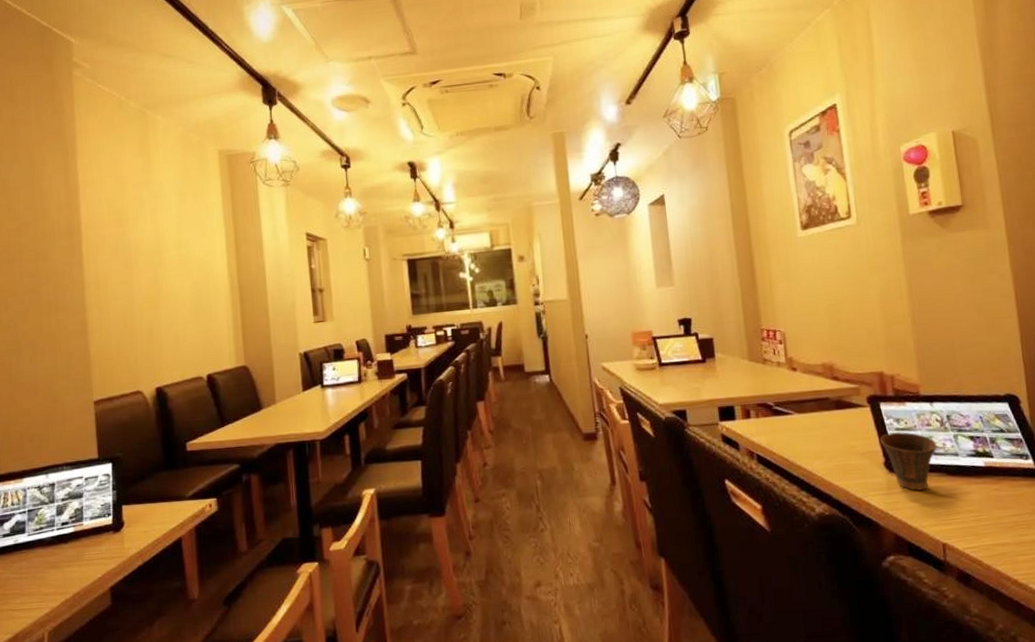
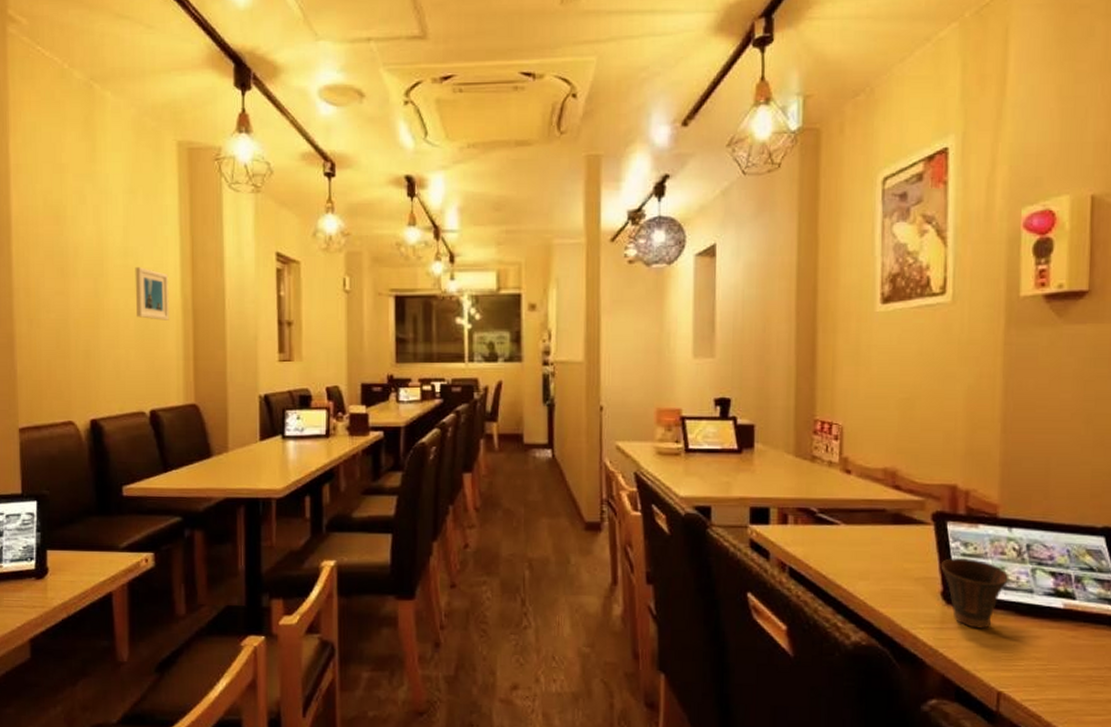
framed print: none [188,255,219,298] -> present [135,267,169,320]

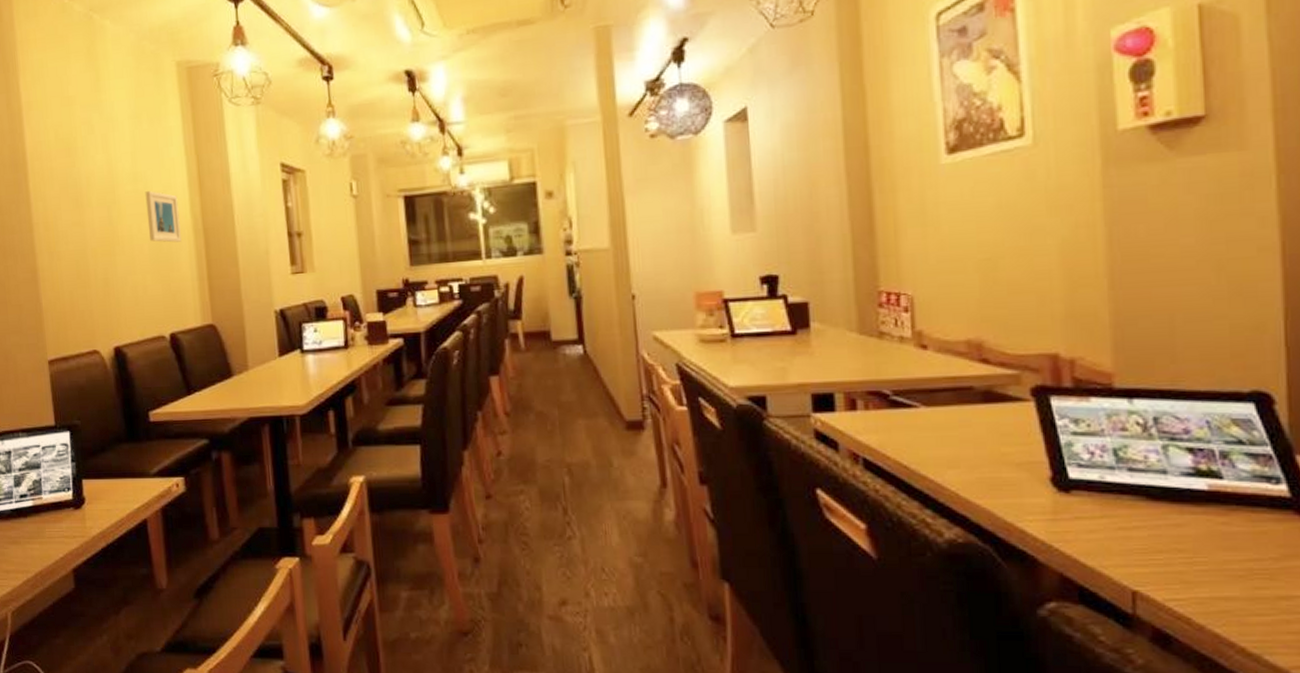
cup: present [940,558,1010,629] -> none [1046,437,1135,518]

